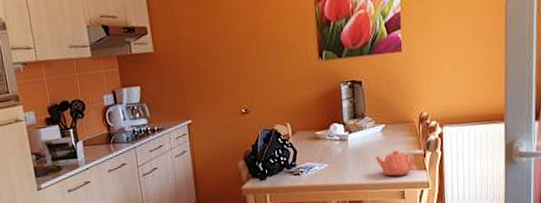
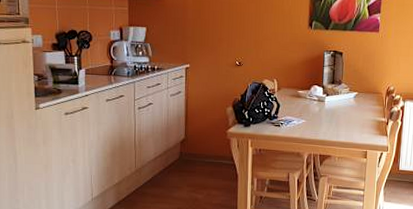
teapot: present [375,150,415,176] -> none [346,116,378,138]

